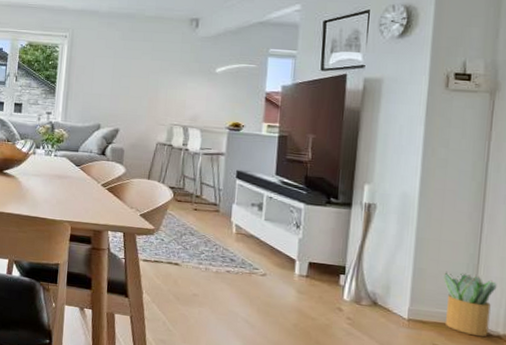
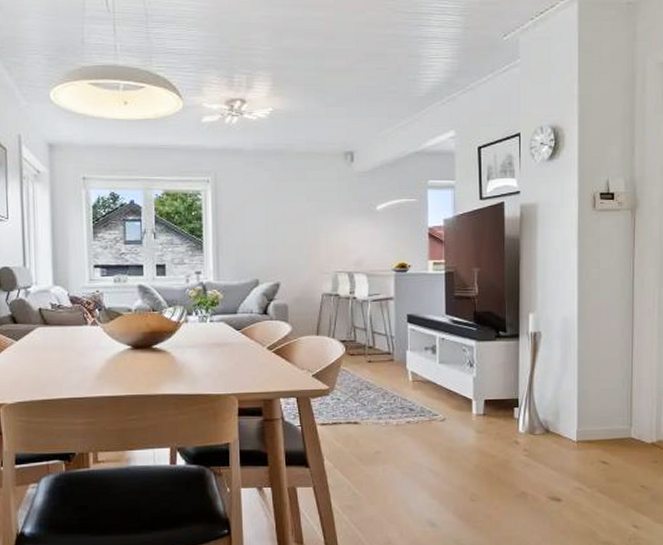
potted plant: present [442,271,497,337] -> none [603,388,648,447]

